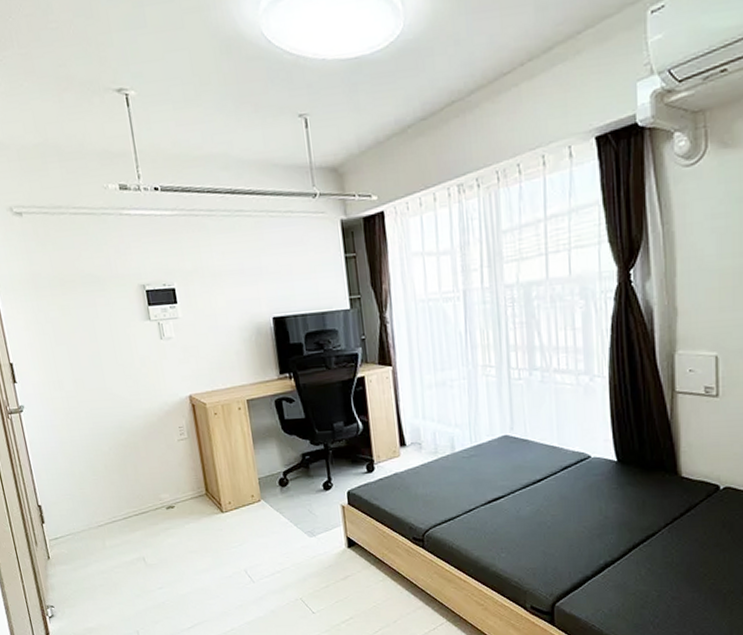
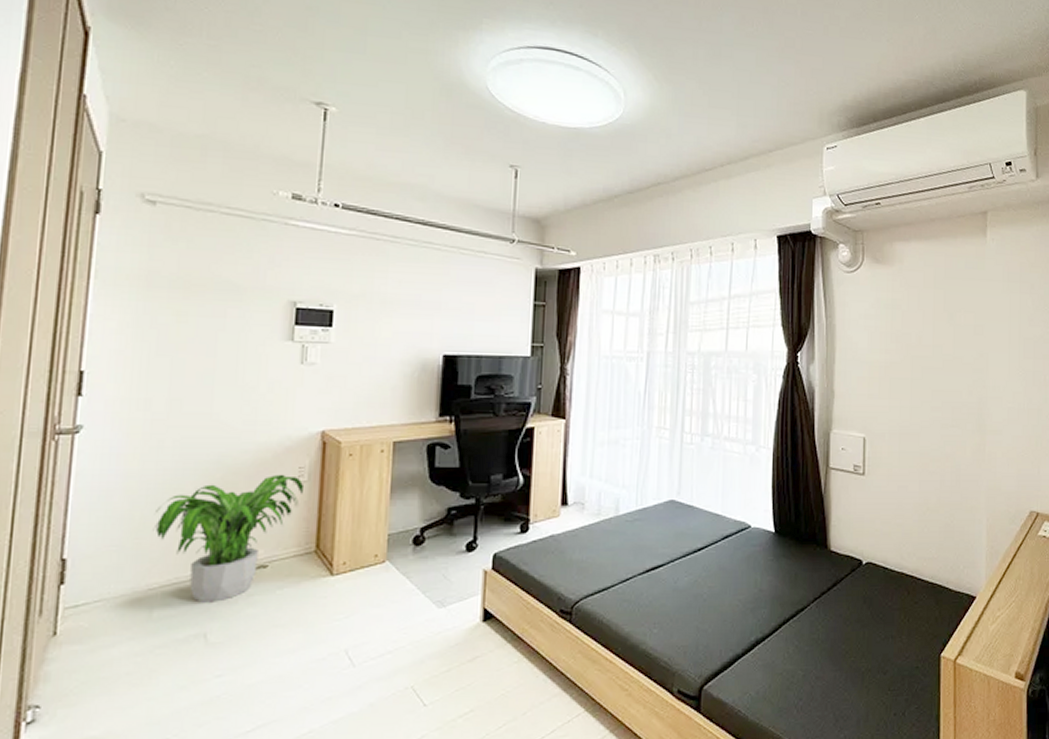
potted plant: none [88,433,187,535] -> present [153,474,305,603]

